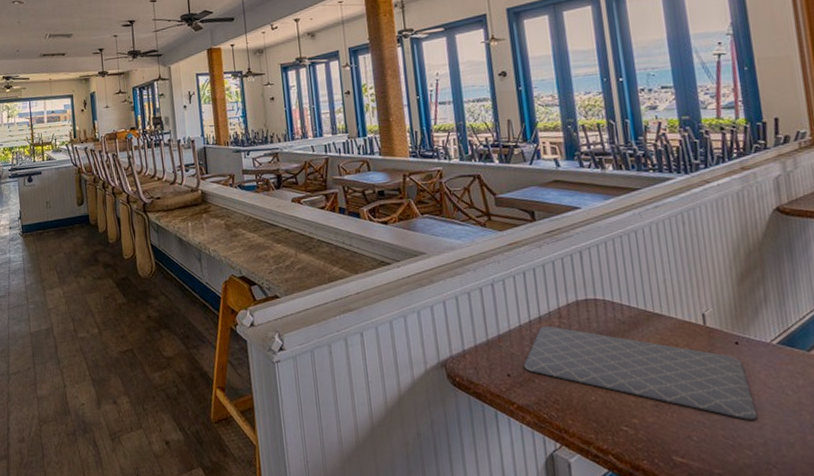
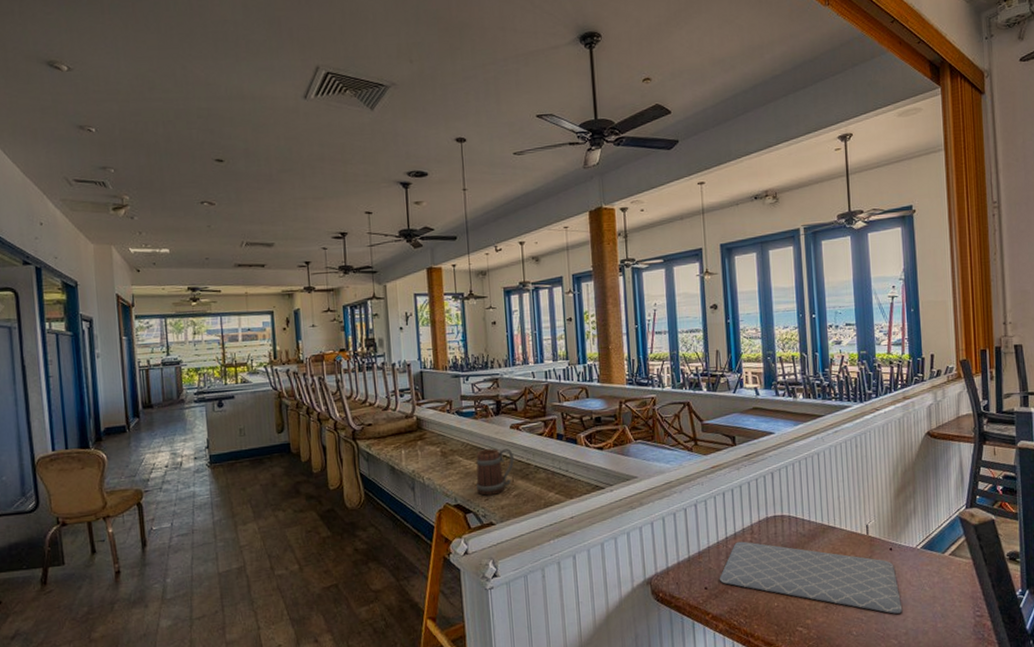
beer mug: none [259,221,297,268] -> present [476,447,514,496]

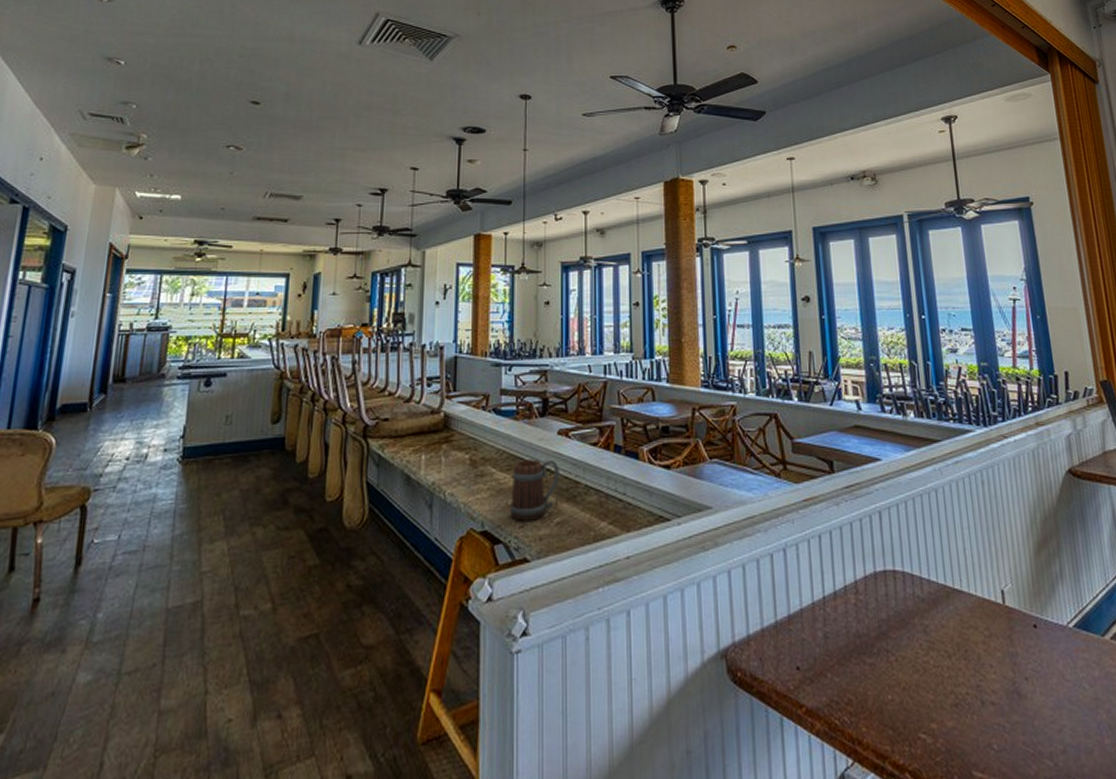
placemat: present [719,541,903,614] -> none [815,603,1057,721]

